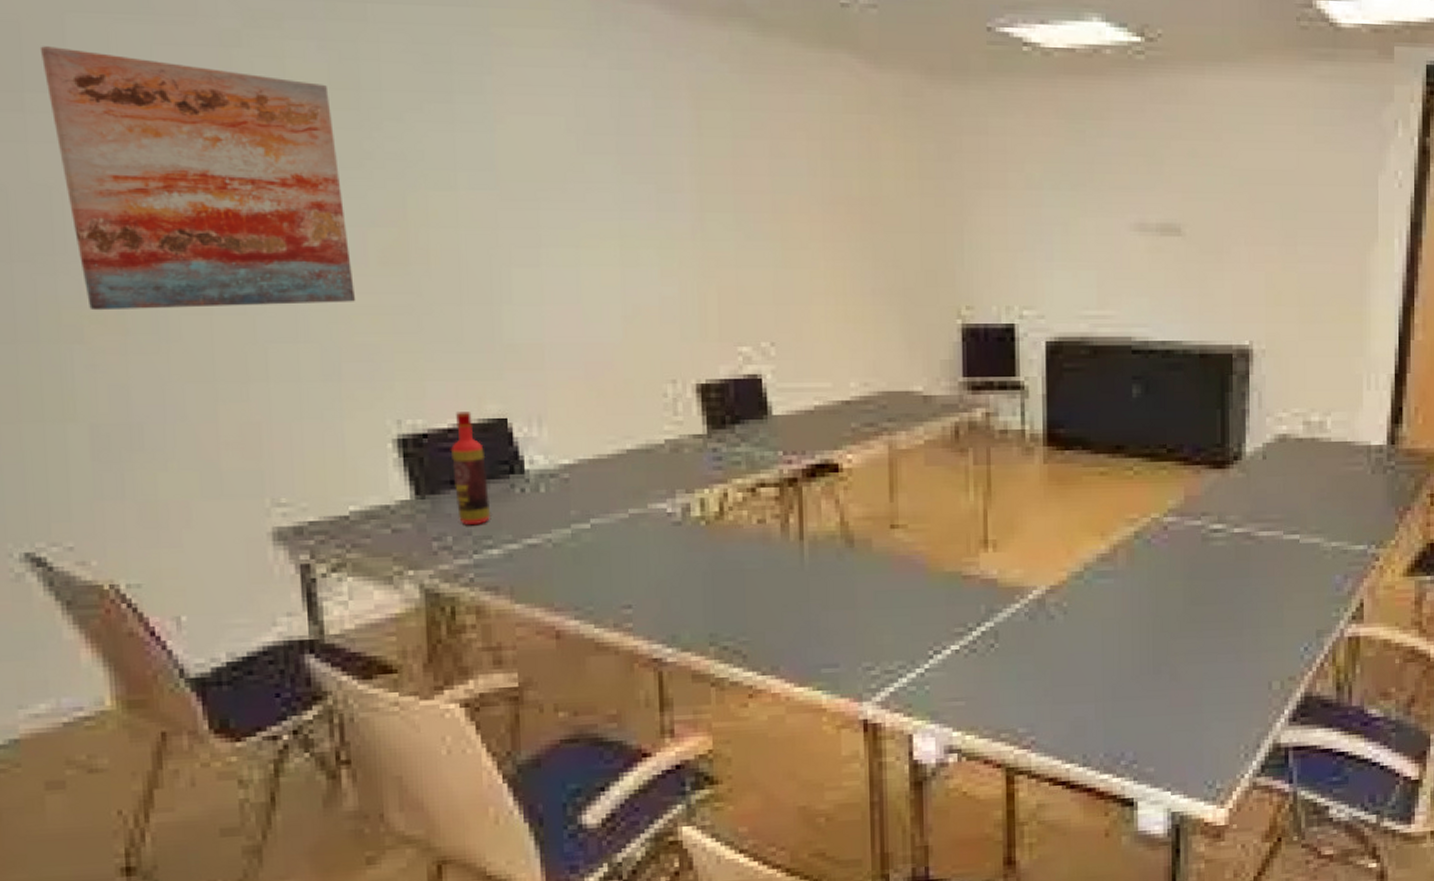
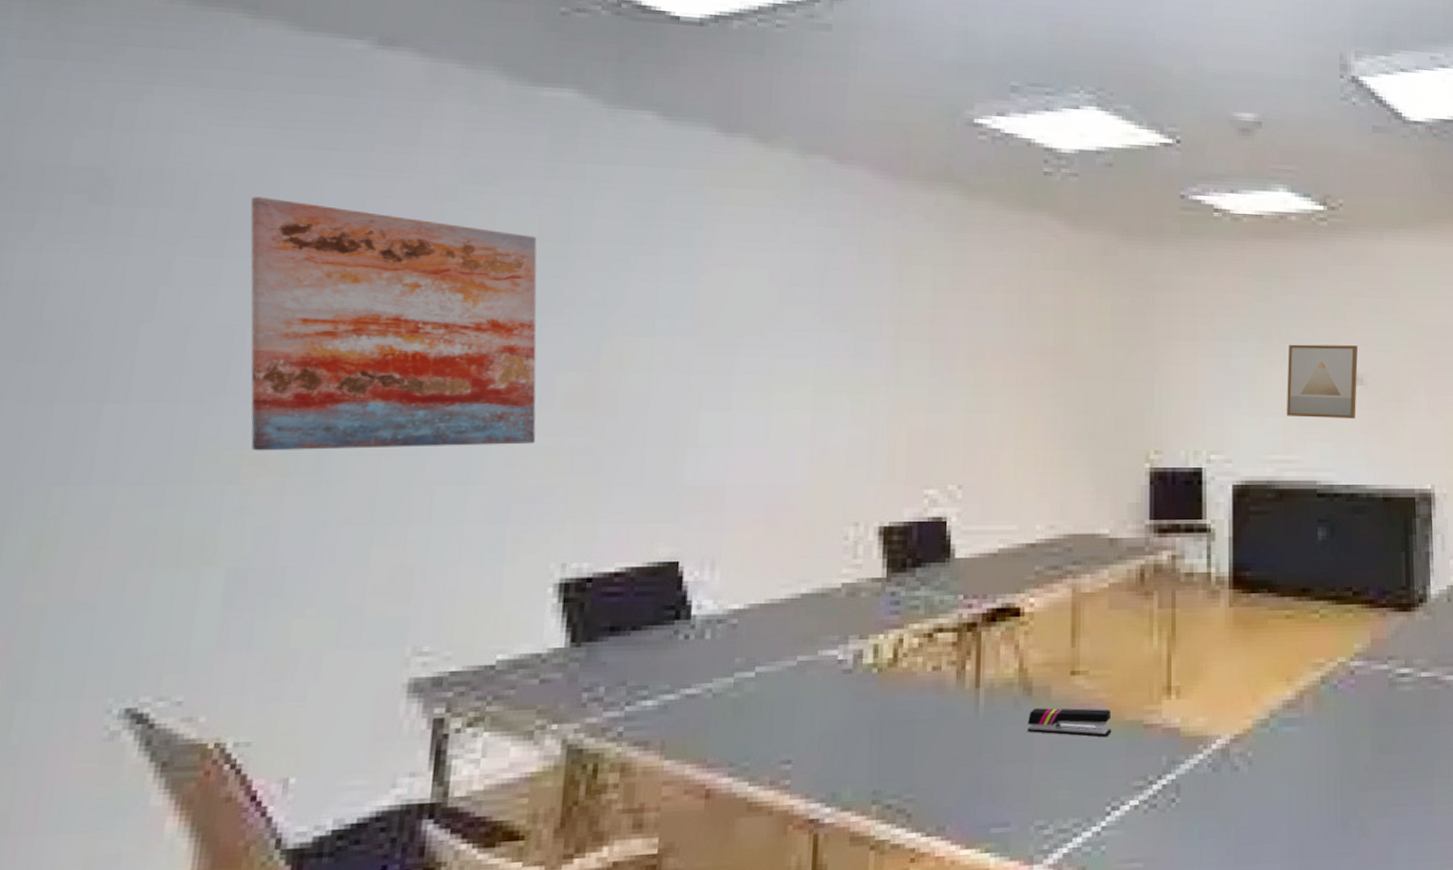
bottle: present [450,412,490,525] -> none [614,555,651,674]
stapler: none [851,559,932,587] -> present [1028,708,1112,738]
wall art: none [1100,192,1177,273] -> present [1286,344,1359,419]

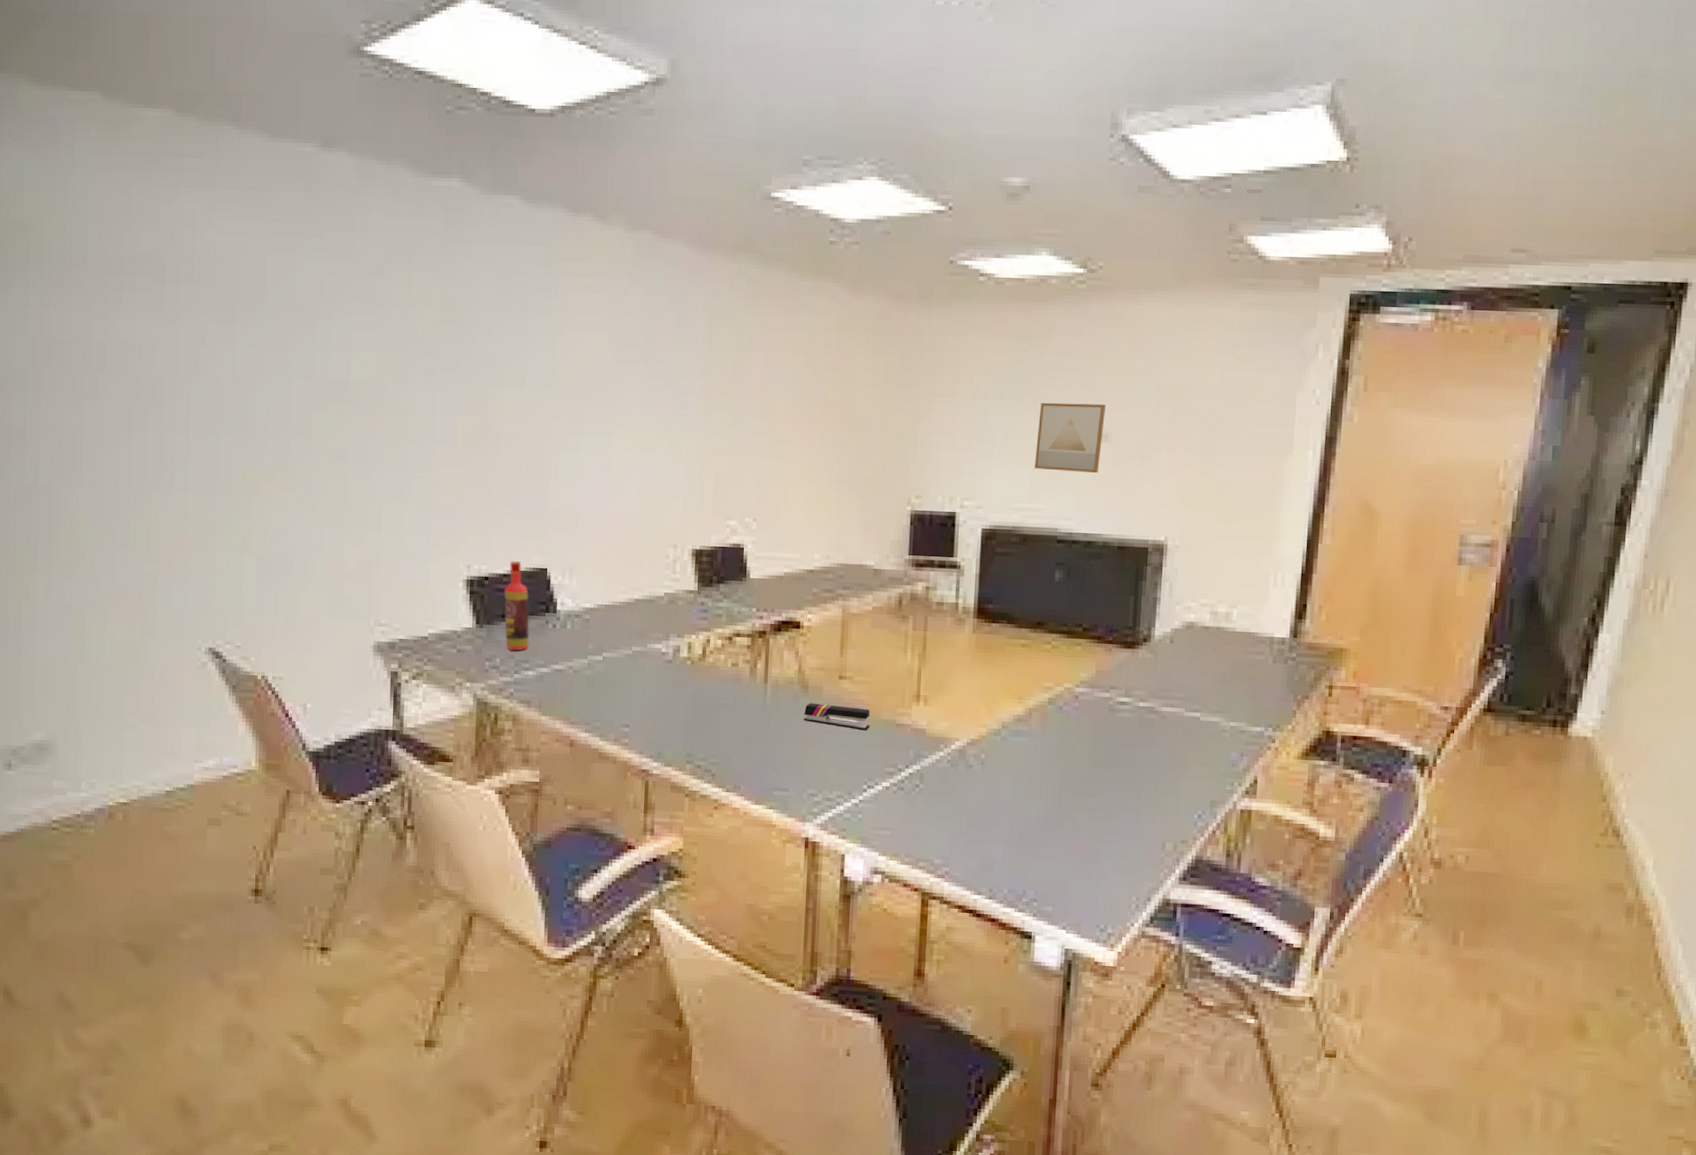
wall art: present [250,197,537,451] -> none [249,276,446,473]
bottle: none [614,555,651,674] -> present [504,561,530,651]

